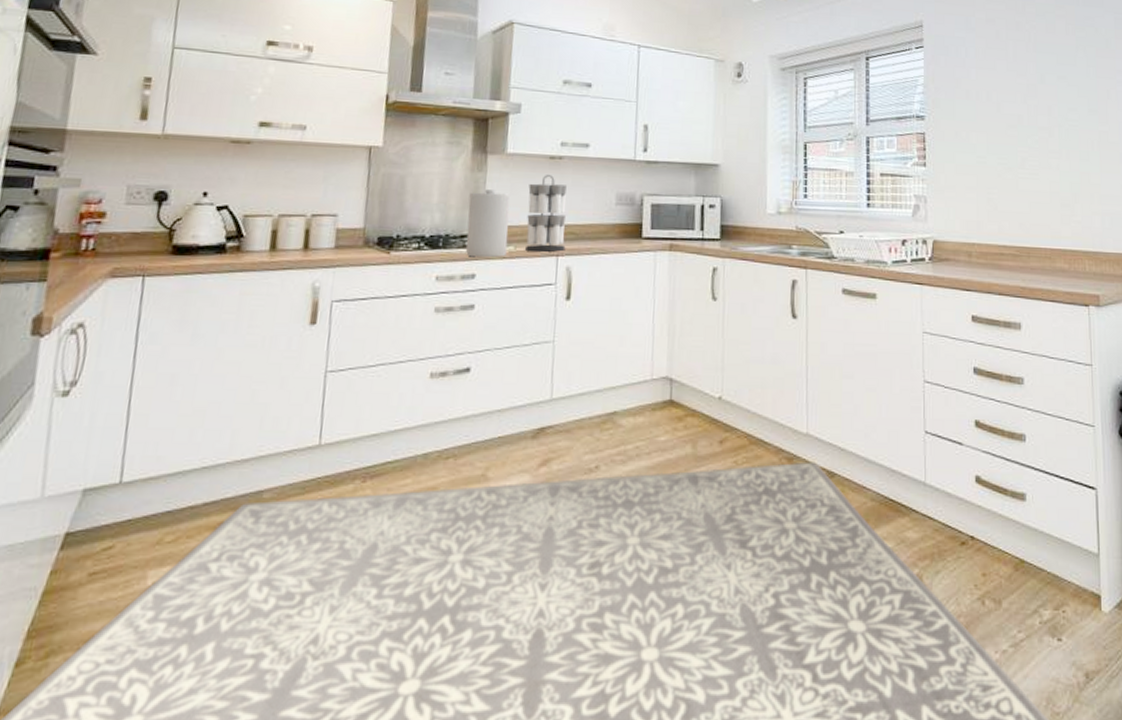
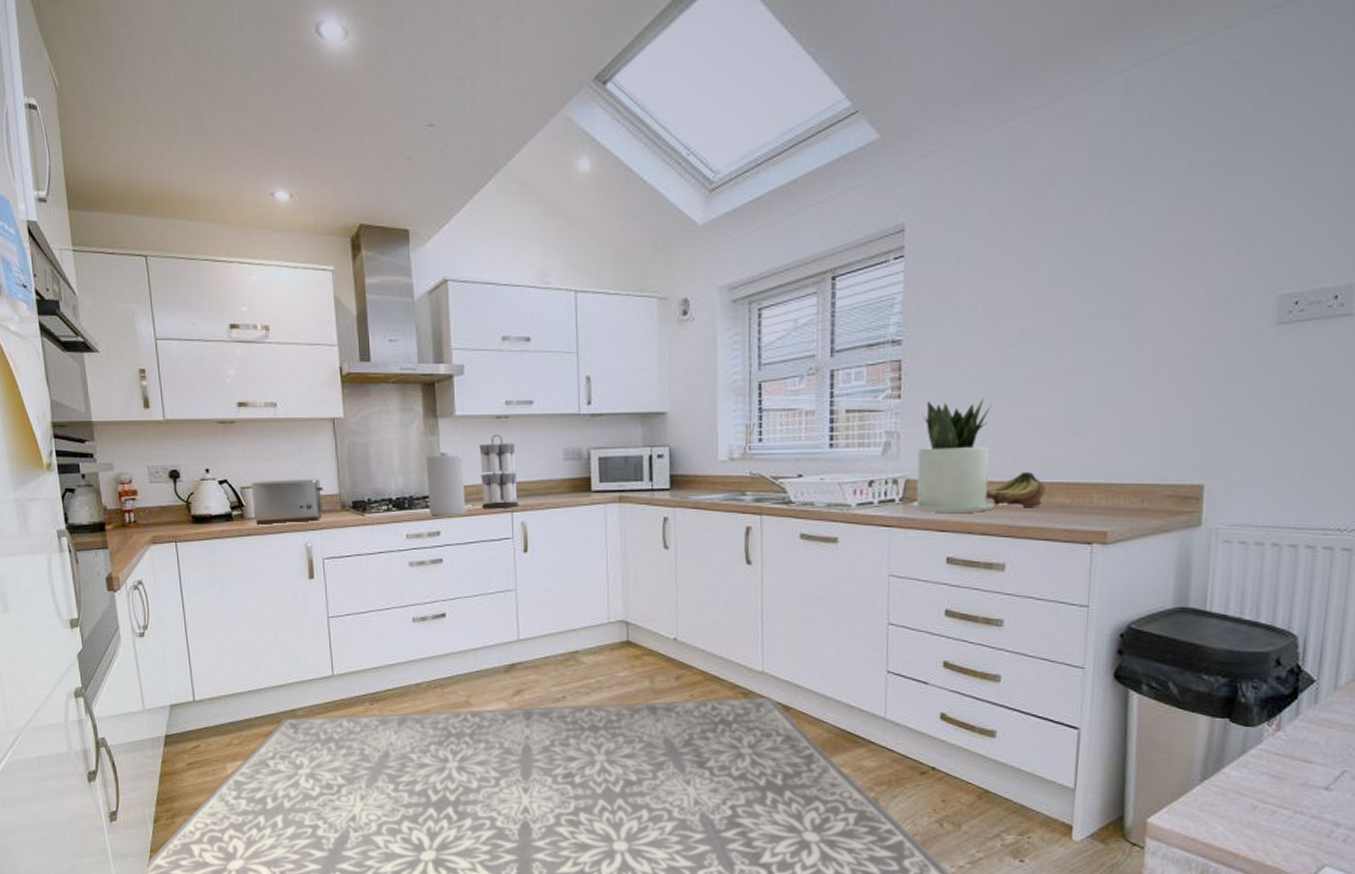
toaster: none [254,208,346,260] -> present [251,478,323,525]
planter: none [938,170,1009,274] -> present [910,397,996,513]
fruit: none [1001,238,1049,271] -> present [986,472,1047,508]

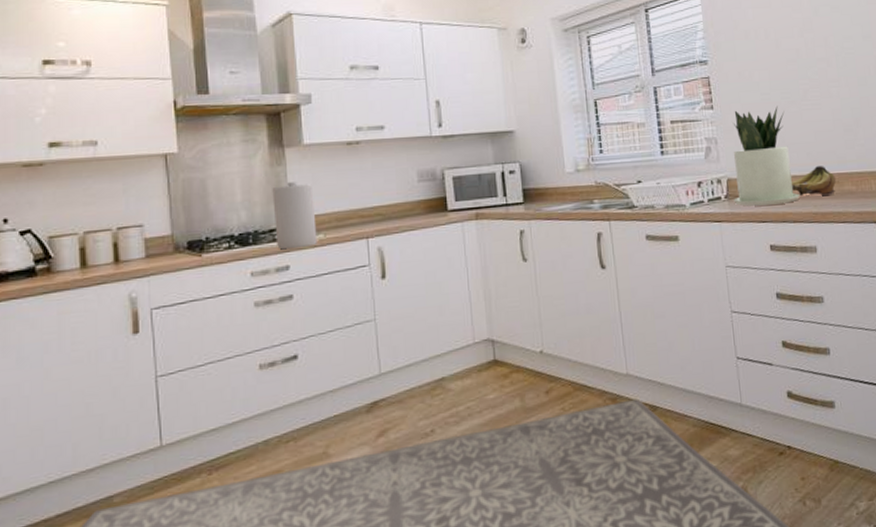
toaster: present [251,478,323,525] -> none [61,219,152,278]
spice rack: present [479,433,519,508] -> none [330,159,375,237]

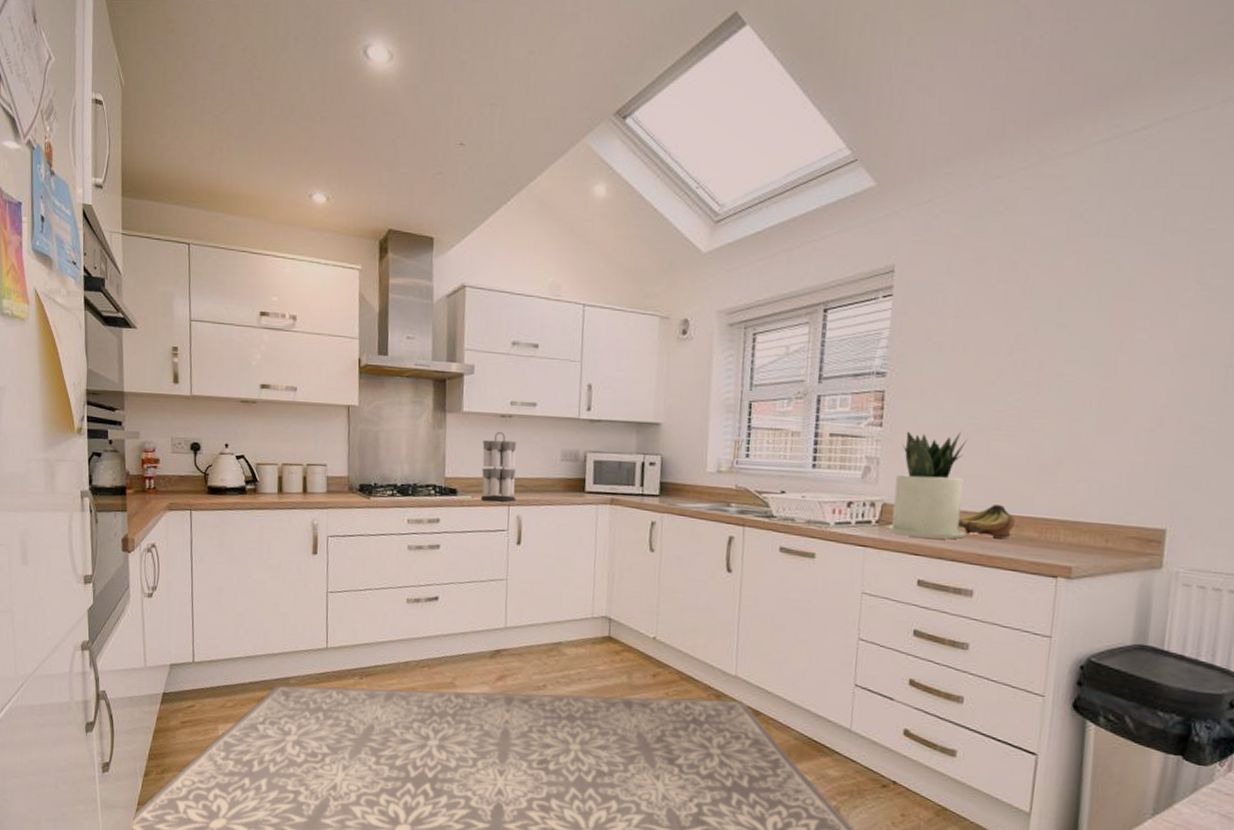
paper towel holder: present [272,182,317,250] -> none [431,445,467,506]
spice rack: none [330,159,375,237] -> present [481,431,517,502]

